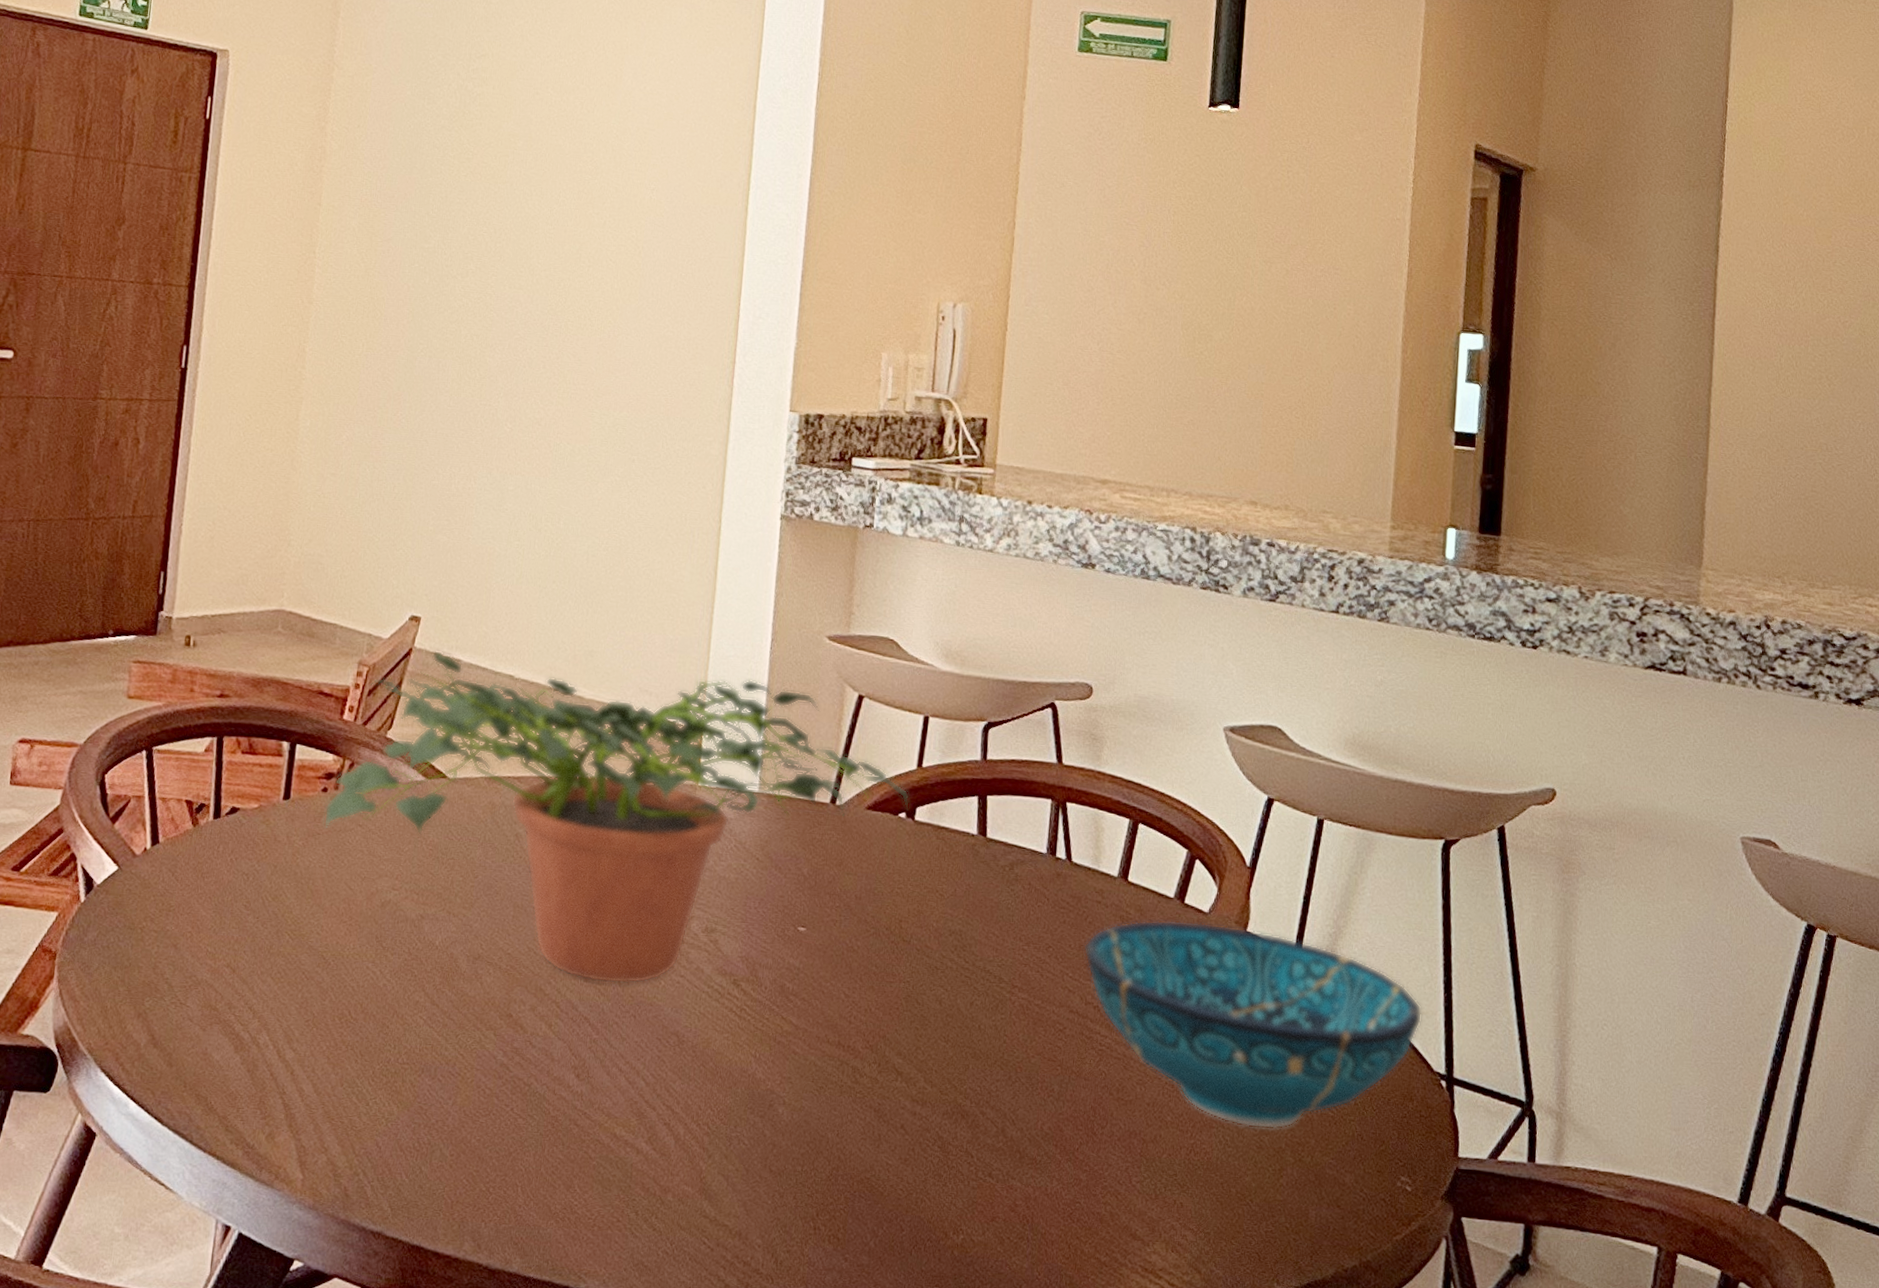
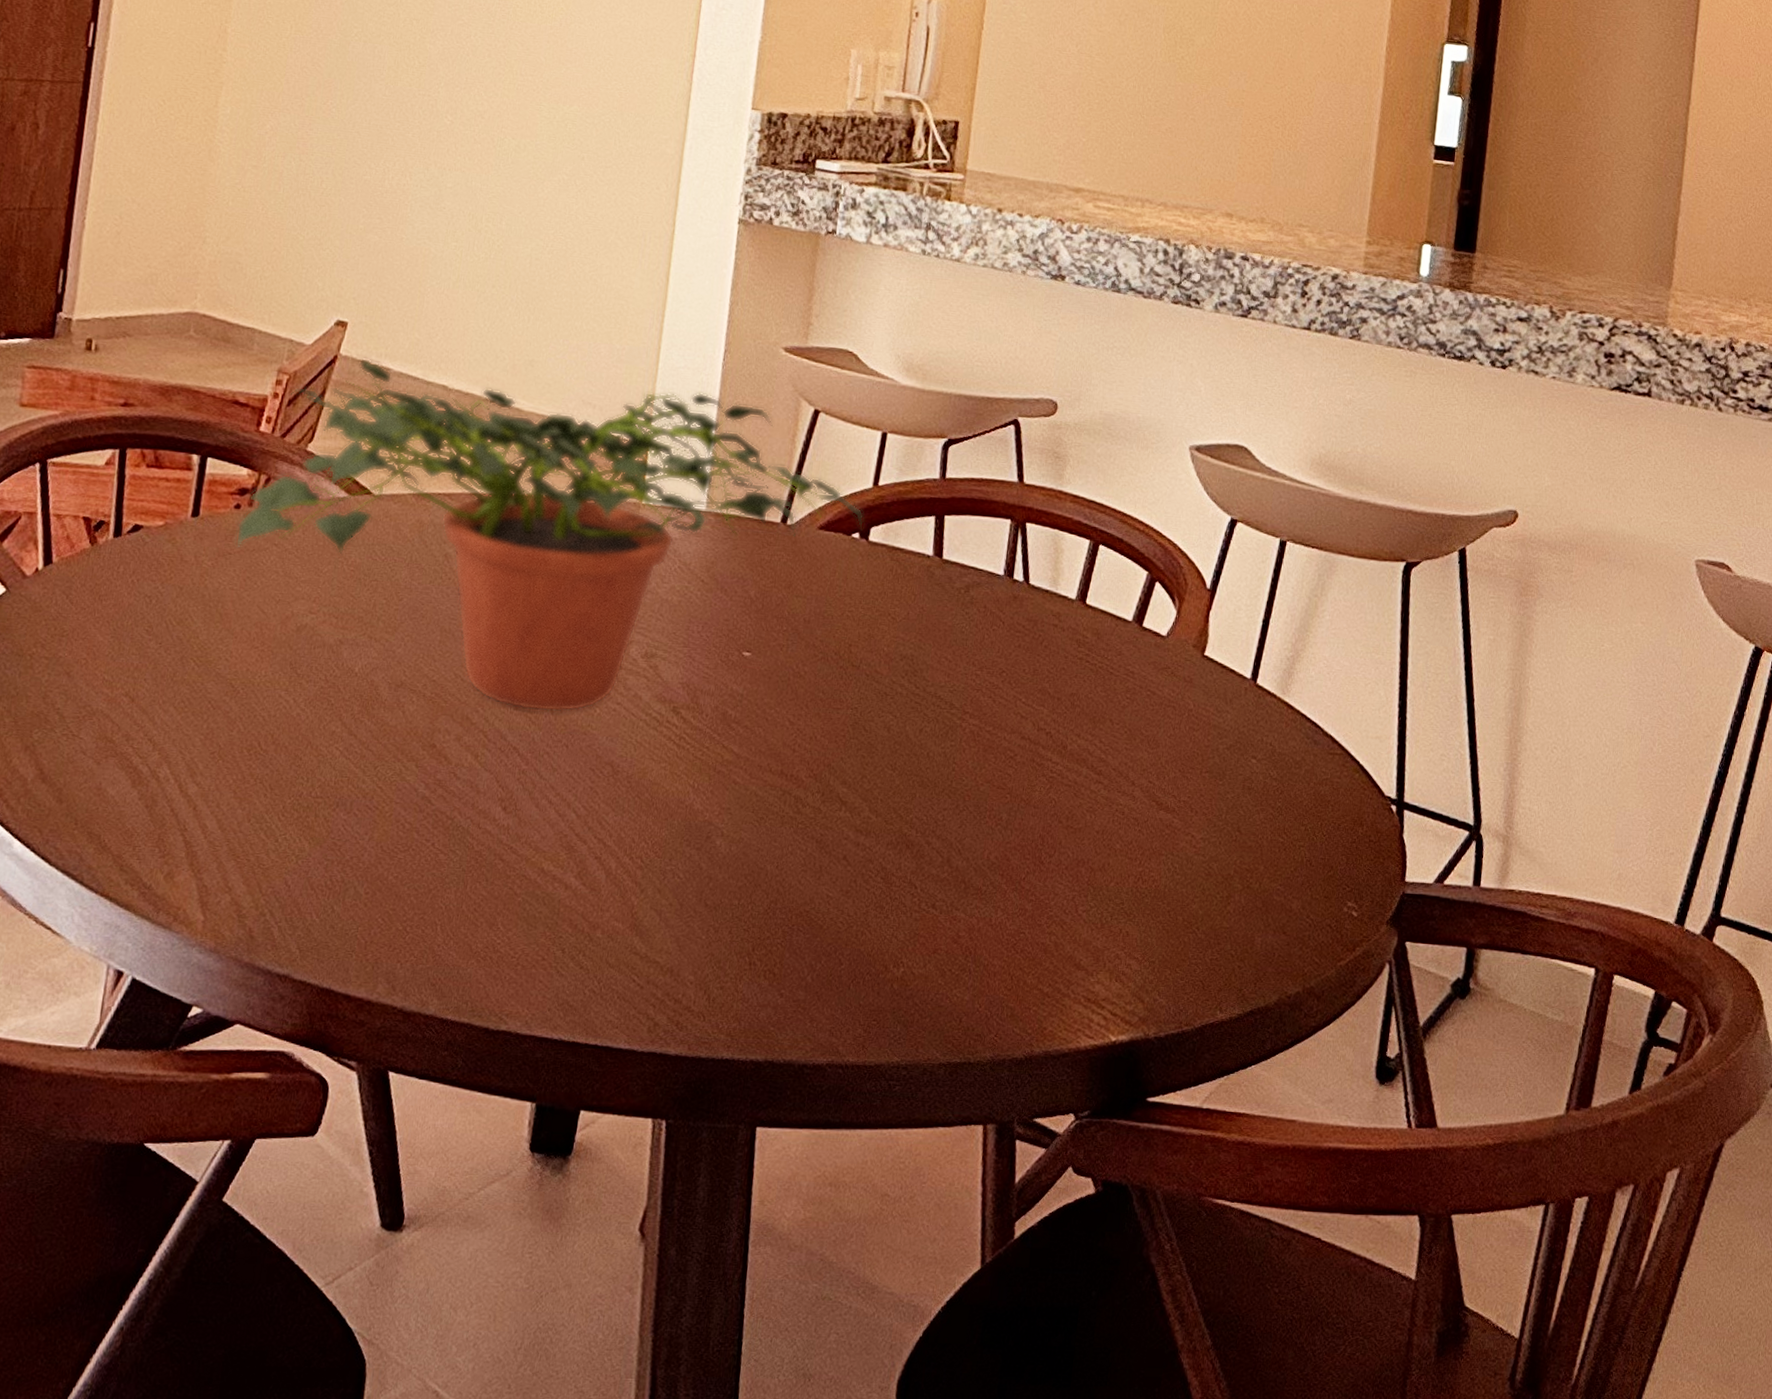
decorative bowl: present [1083,920,1422,1130] -> none [1037,643,1376,856]

